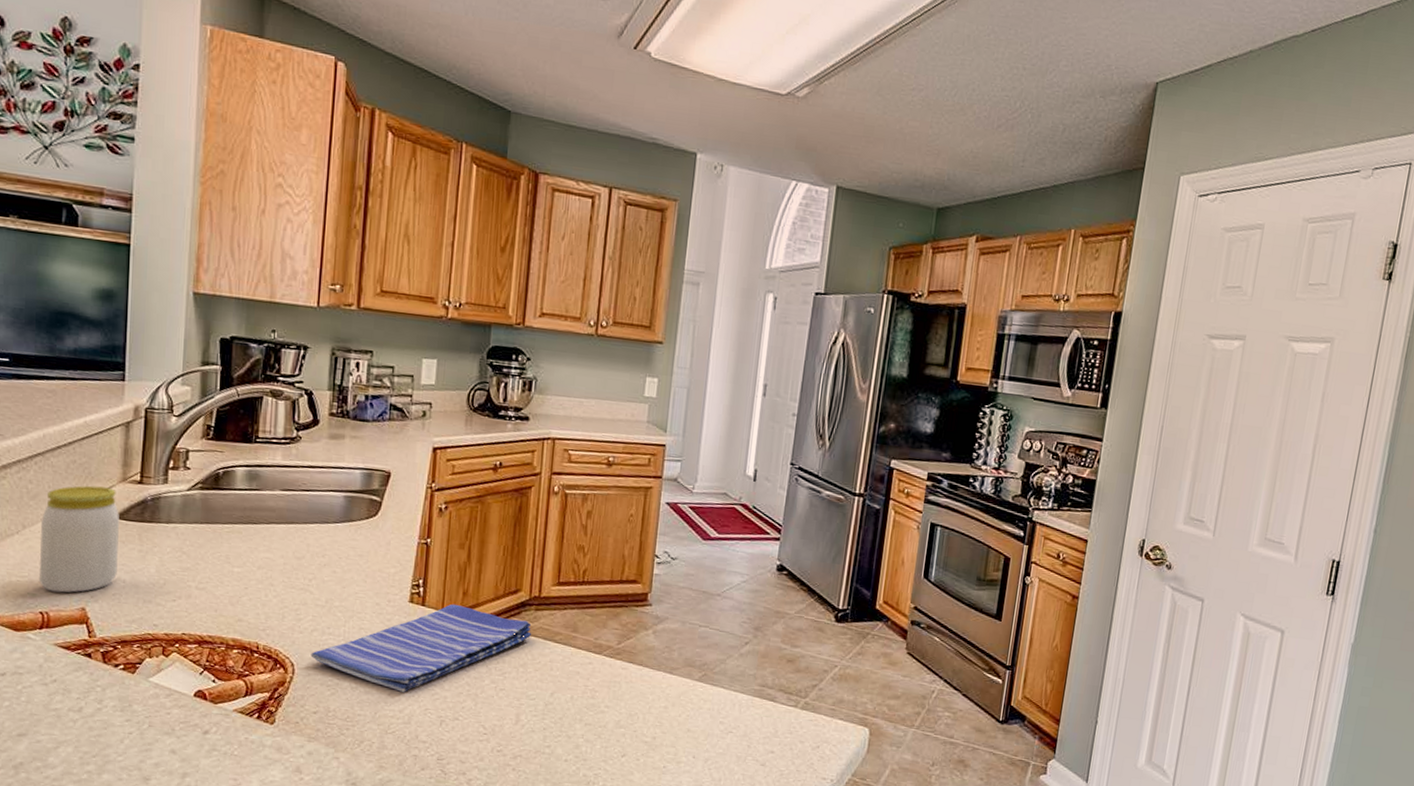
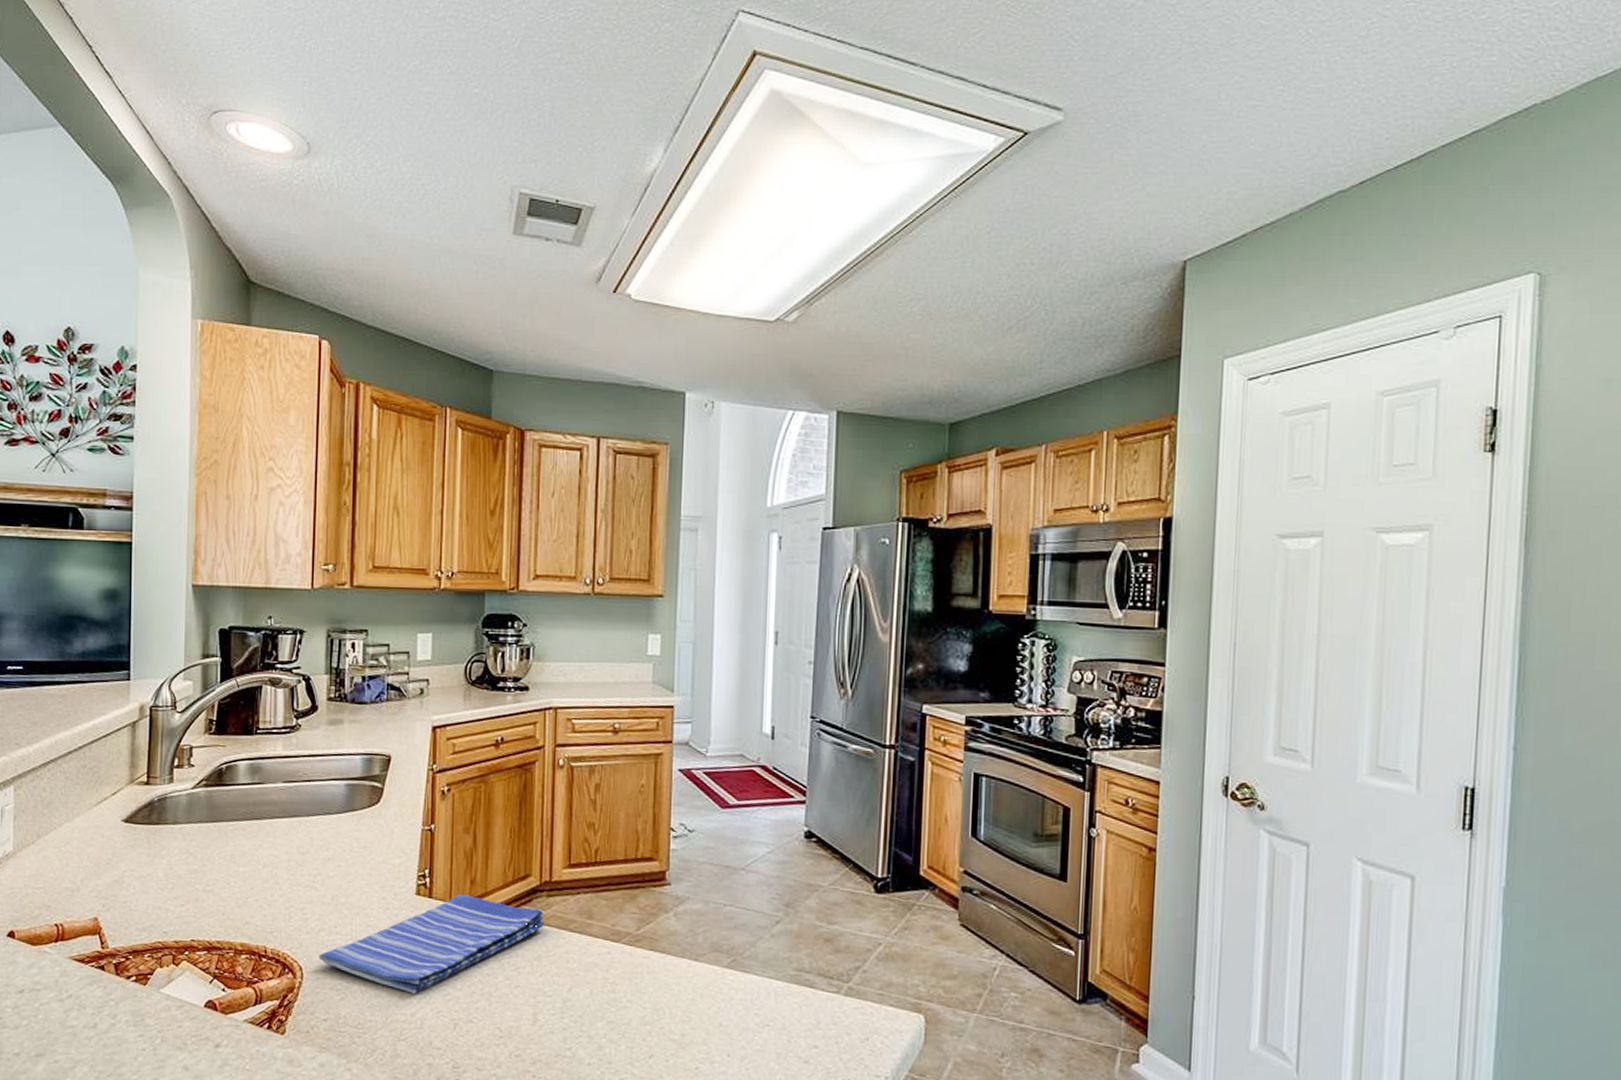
jar: present [40,485,119,593] -> none [54,790,128,903]

